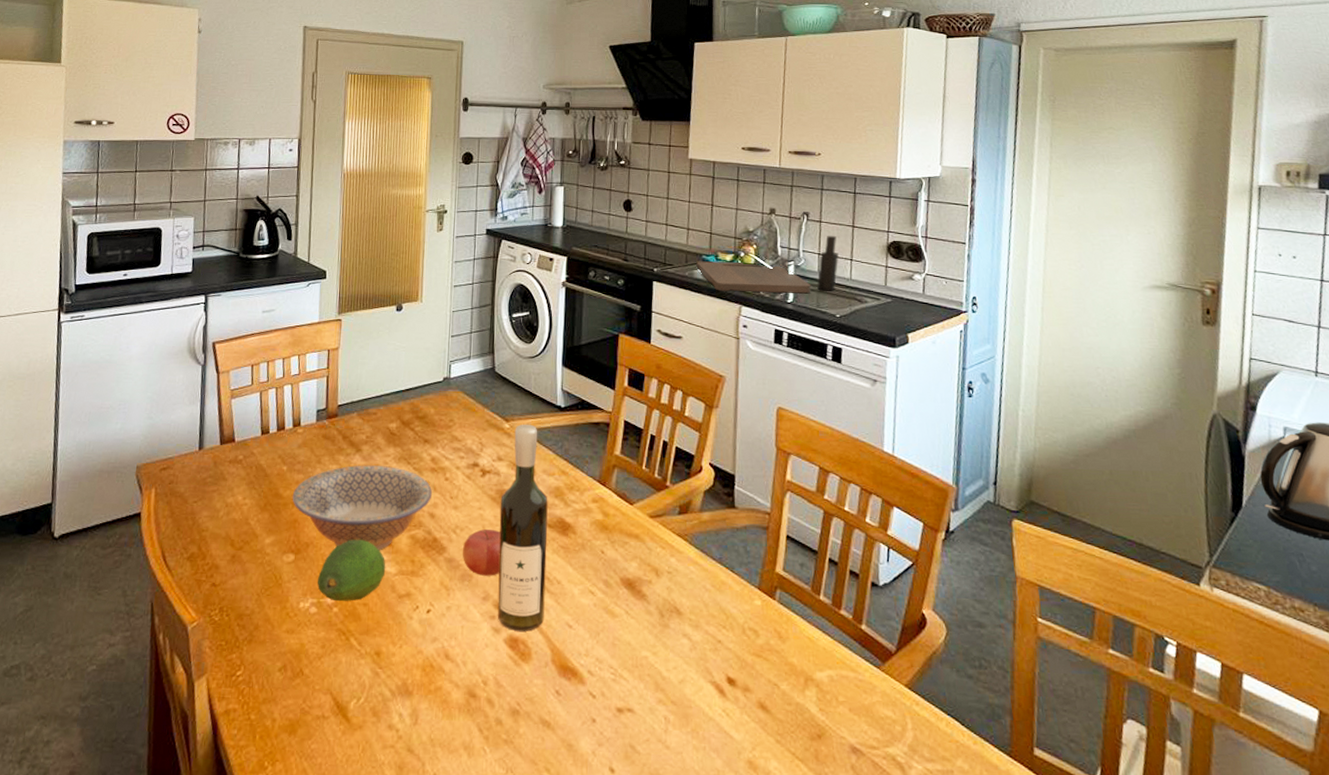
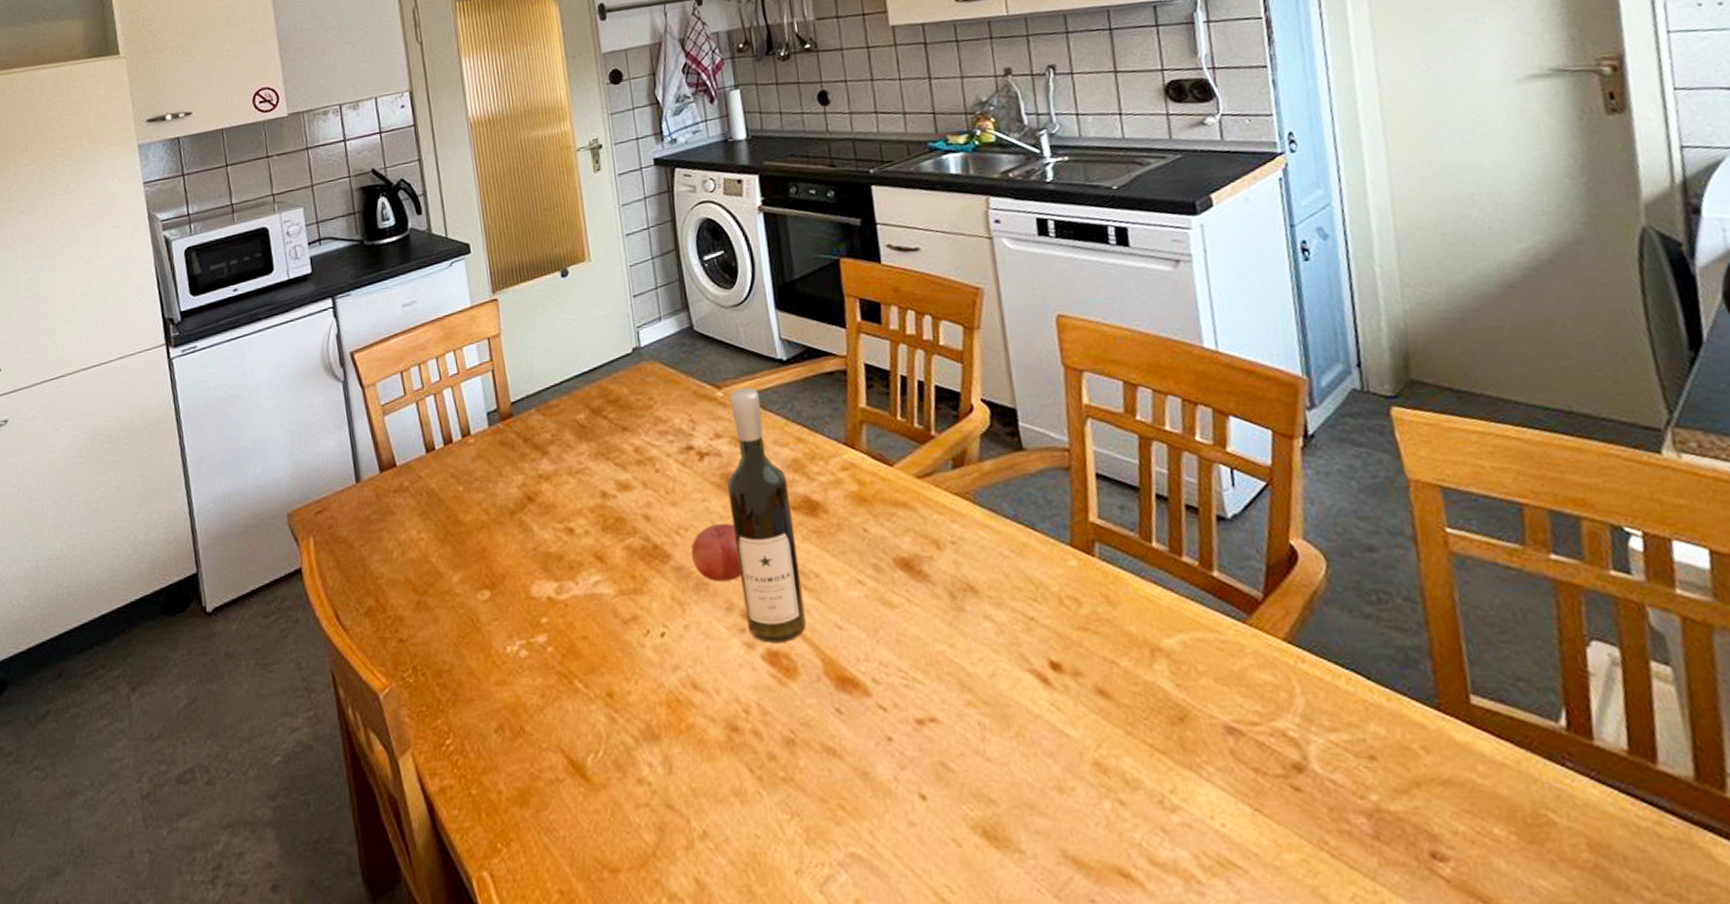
bowl: present [292,465,433,551] -> none [475,466,644,572]
fruit: present [317,539,386,601] -> none [522,559,603,639]
cutting board: present [696,261,811,294] -> none [922,136,1075,183]
soap dispenser: present [817,235,839,291] -> none [1078,87,1106,160]

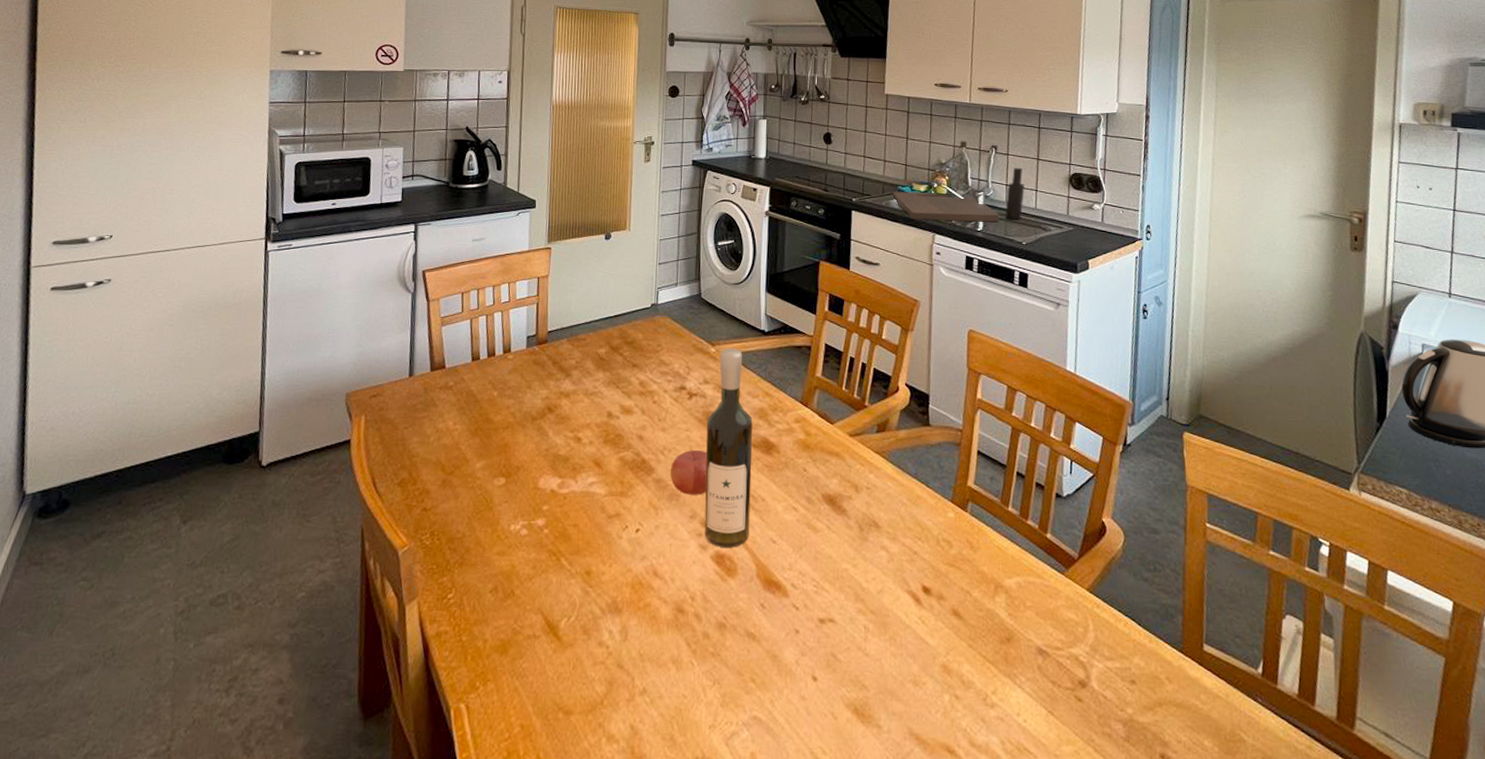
cutting board: none [922,136,1075,183] -> present [892,191,999,223]
soap dispenser: none [1078,87,1106,160] -> present [1005,167,1025,220]

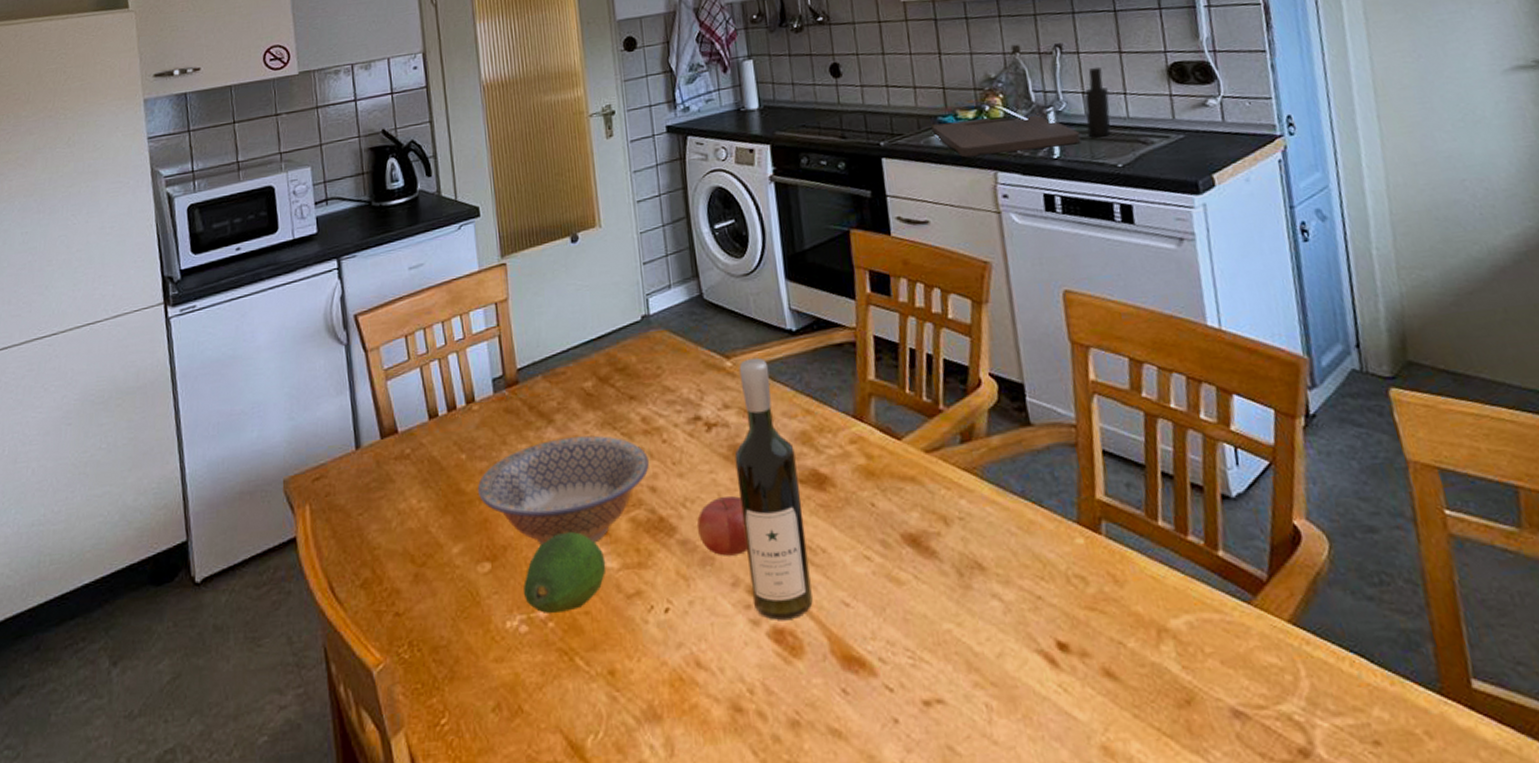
bowl: none [502,389,641,473] -> present [477,435,650,544]
fruit: none [528,462,596,523] -> present [524,531,606,613]

